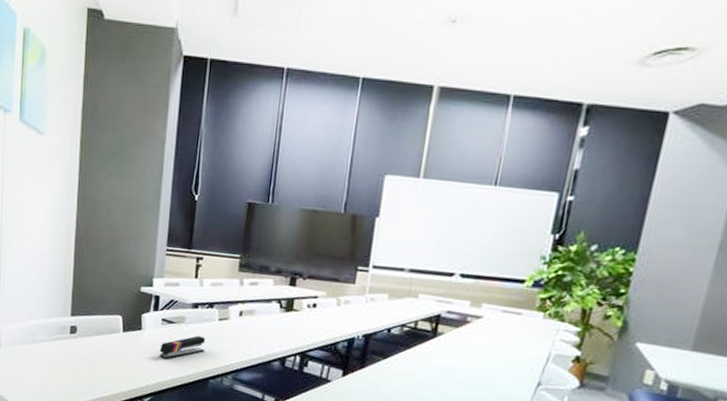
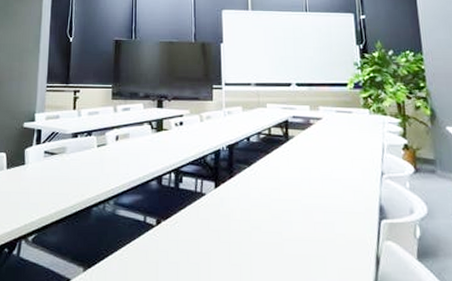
stapler: present [159,336,206,359] -> none [42,164,86,191]

